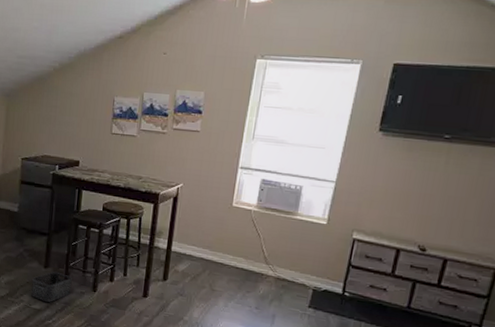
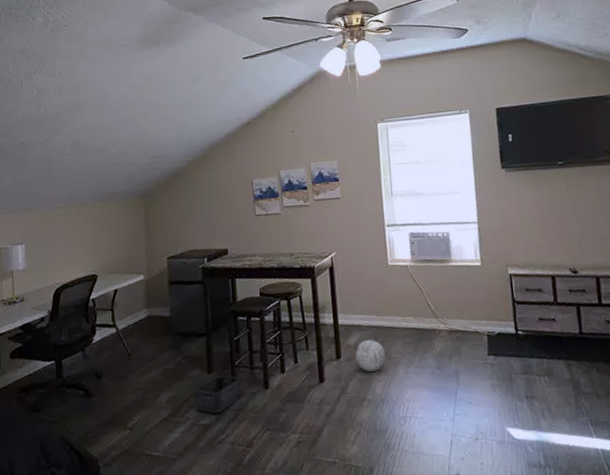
ball: none [180,269,210,298] -> present [355,340,385,372]

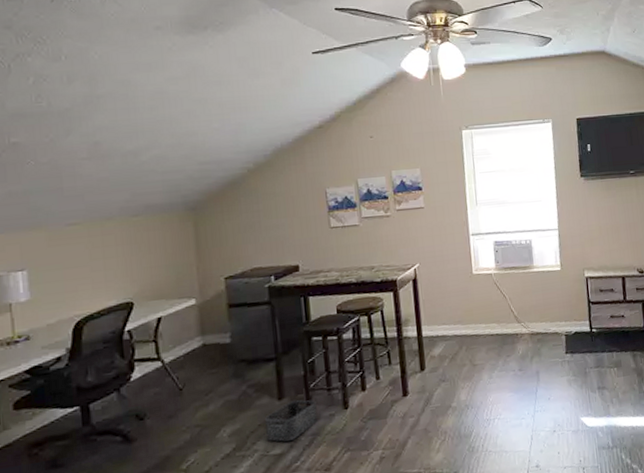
ball: present [355,340,385,372] -> none [439,349,470,380]

